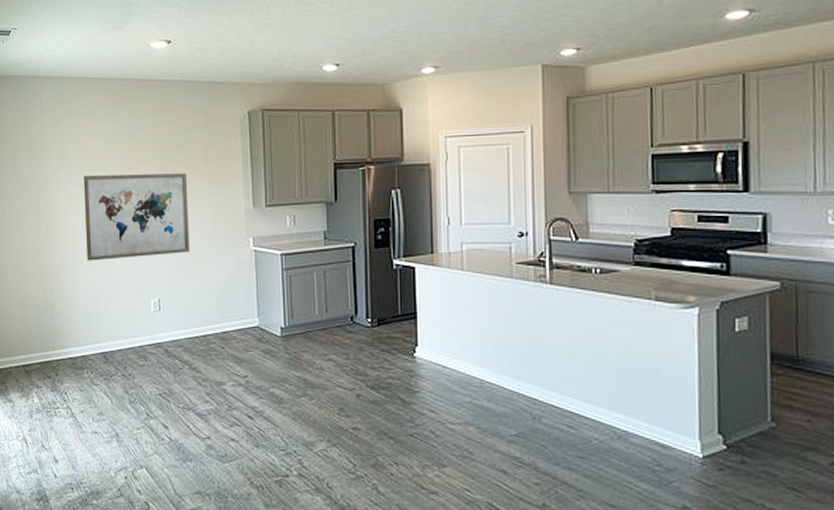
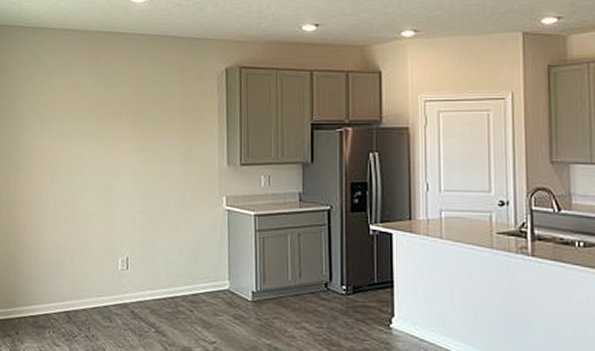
wall art: present [83,173,189,261] -> none [54,128,162,215]

